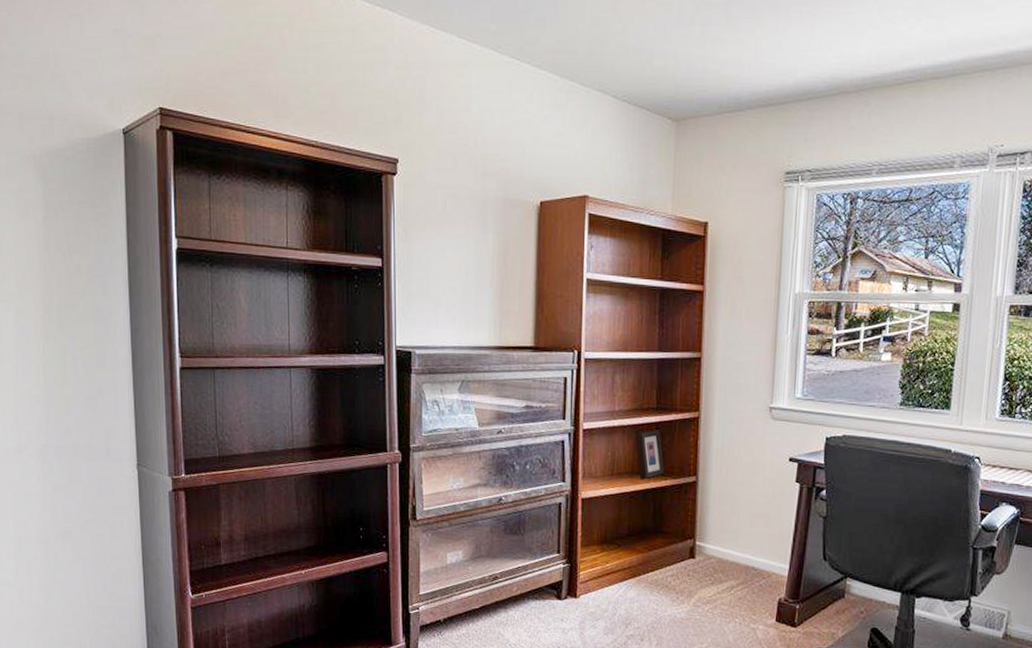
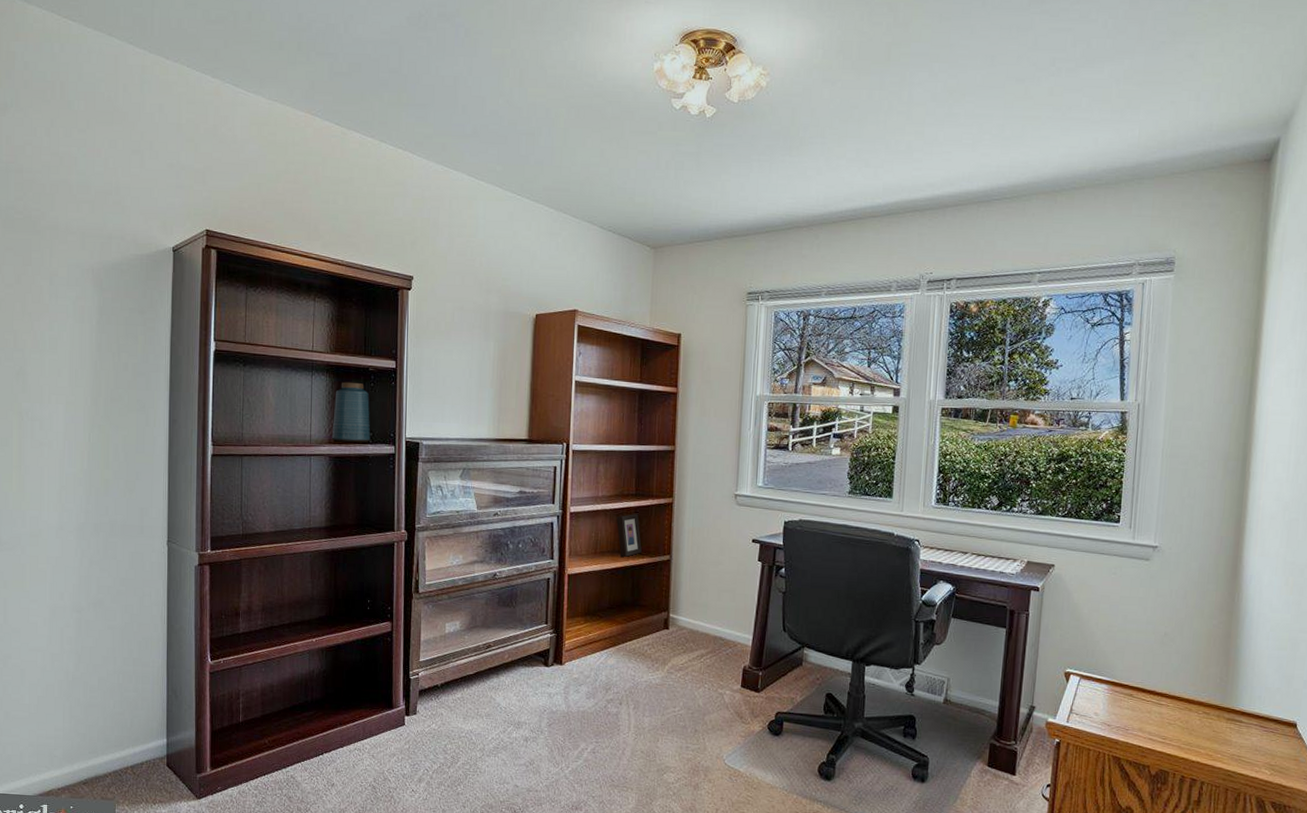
vase: none [312,283,357,353] -> present [331,382,371,443]

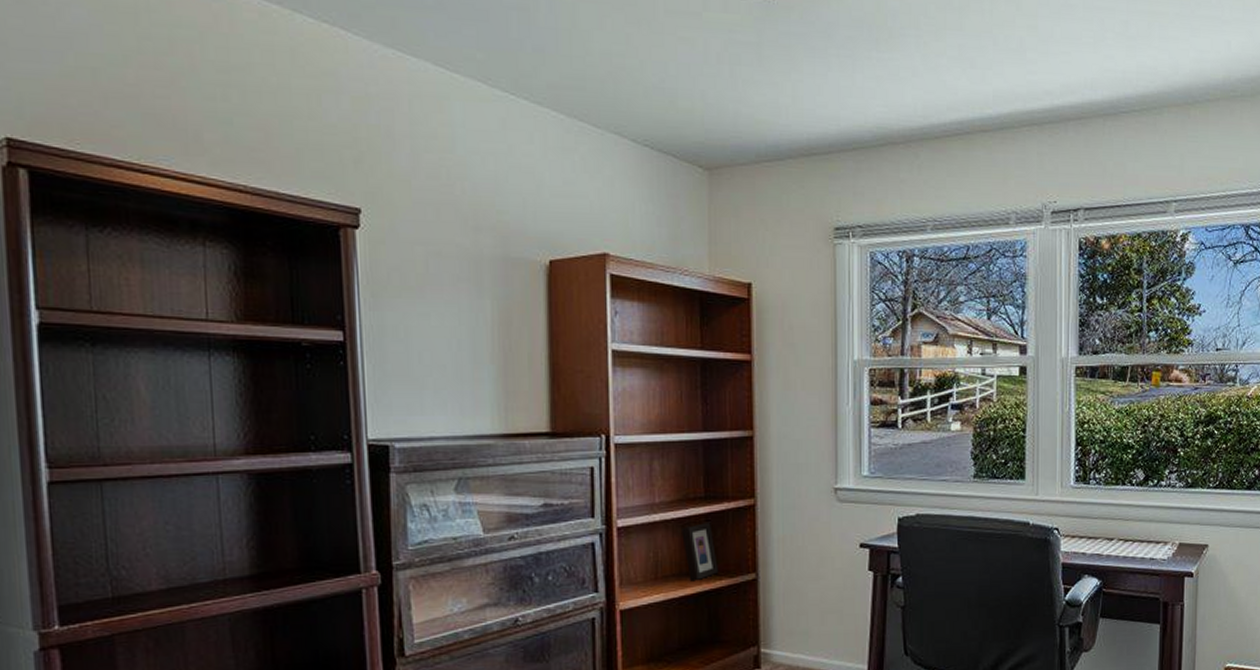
vase: present [331,382,371,443] -> none [248,363,313,451]

